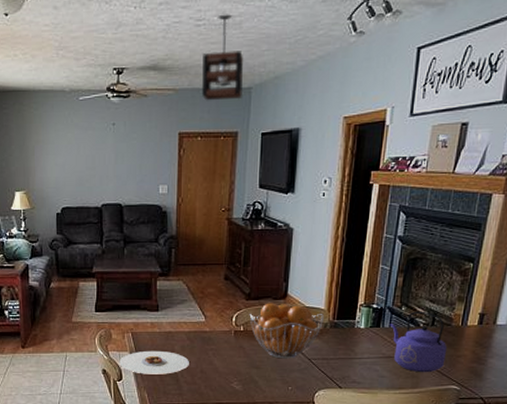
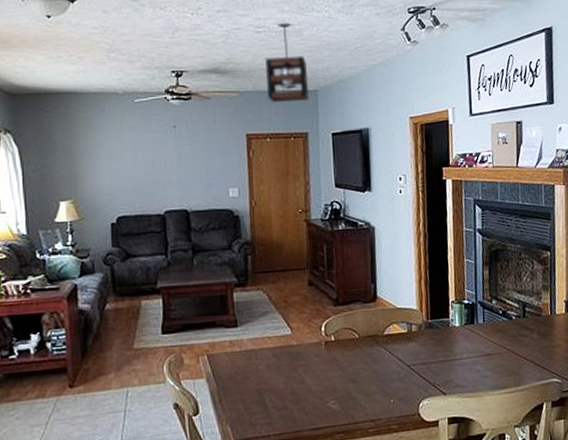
plate: present [119,350,189,375] -> none [194,373,278,404]
fruit basket: present [249,303,325,359] -> none [339,306,418,368]
kettle: present [390,311,447,373] -> none [483,303,543,369]

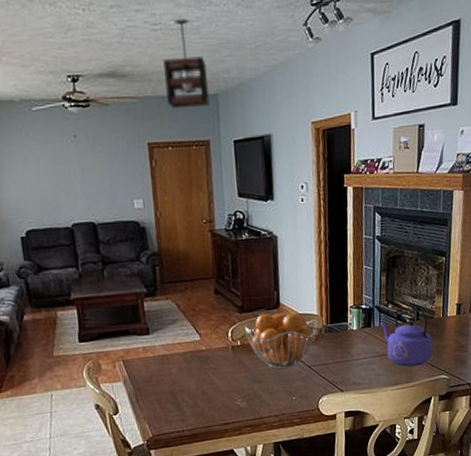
fruit basket: none [339,306,418,368] -> present [244,313,319,369]
kettle: none [483,303,543,369] -> present [379,307,433,367]

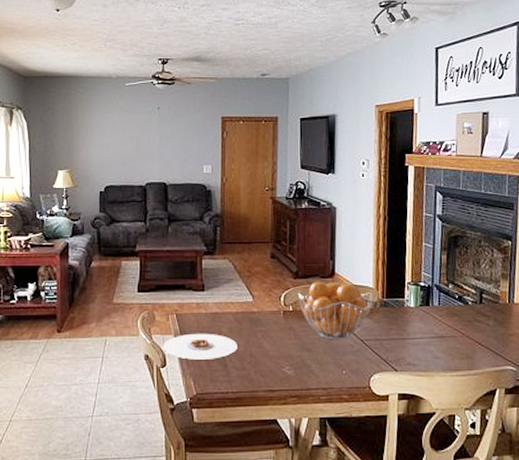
plate: none [113,376,189,404] -> present [163,333,238,360]
pendant light: present [163,18,211,109] -> none [242,15,282,89]
kettle: present [379,307,433,367] -> none [439,288,499,353]

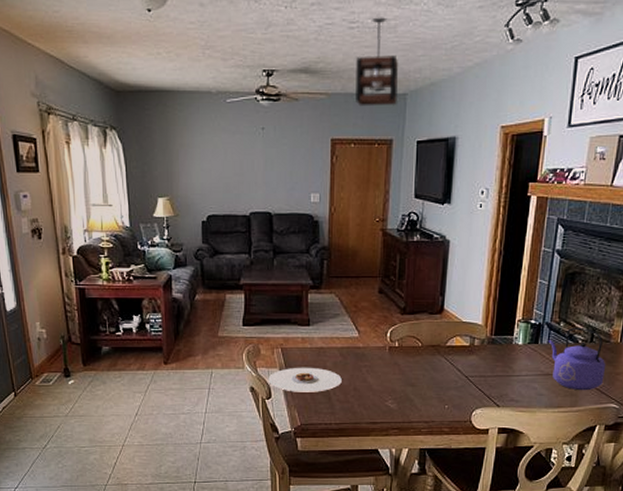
pendant light: none [242,15,282,89] -> present [356,17,399,107]
fruit basket: present [297,281,374,340] -> none [404,317,482,376]
kettle: none [439,288,499,353] -> present [548,327,606,391]

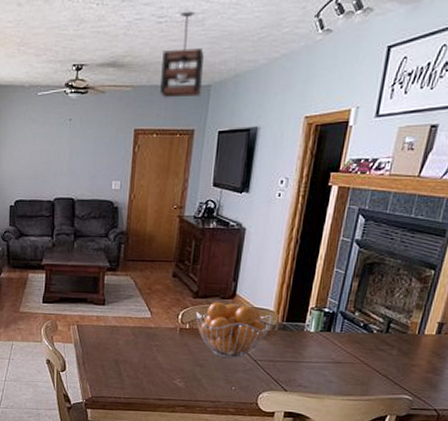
plate: present [268,367,342,392] -> none [63,343,133,368]
fruit basket: none [404,317,482,376] -> present [195,302,273,359]
kettle: present [548,327,606,391] -> none [341,317,402,381]

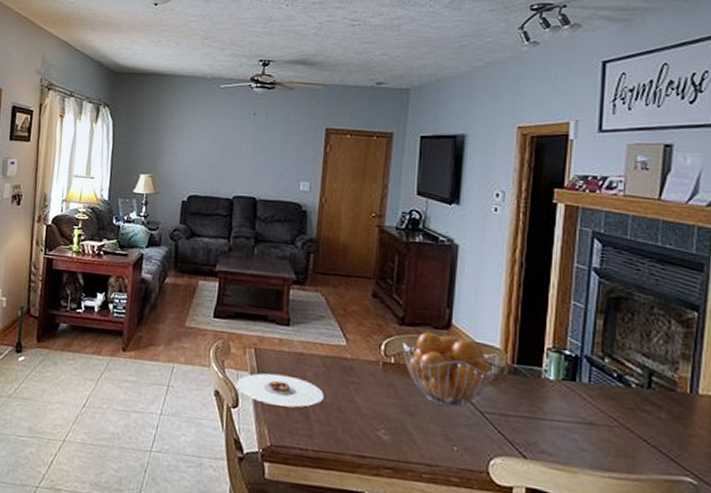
plate: none [63,343,133,368] -> present [236,373,324,408]
pendant light: present [160,11,204,98] -> none [354,16,401,100]

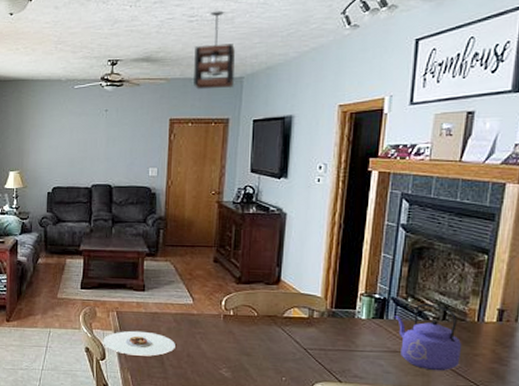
pendant light: none [354,16,401,100] -> present [194,10,235,90]
fruit basket: present [402,331,501,409] -> none [239,287,322,348]
kettle: none [589,365,673,454] -> present [394,303,462,372]

